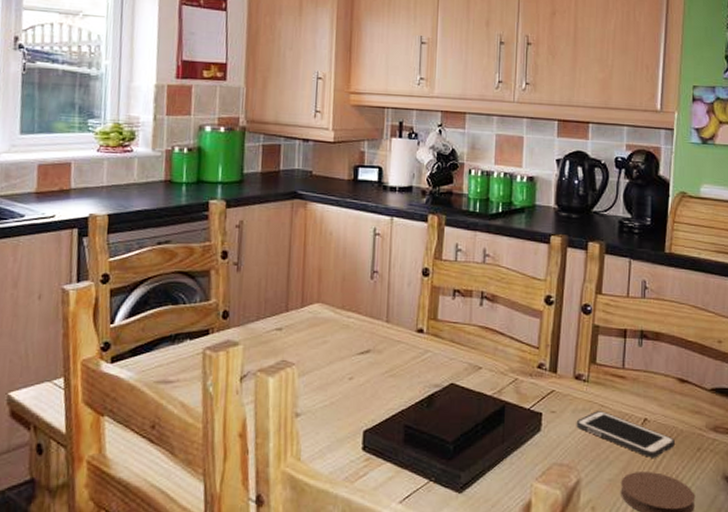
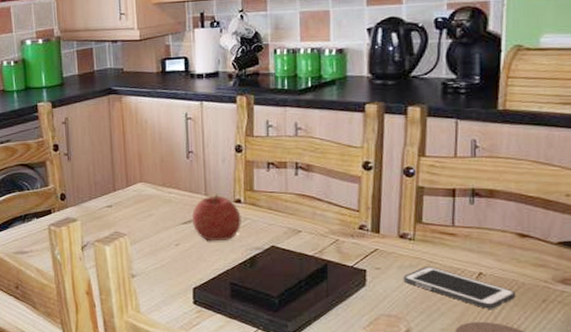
fruit: none [369,322,422,376] -> present [191,194,241,242]

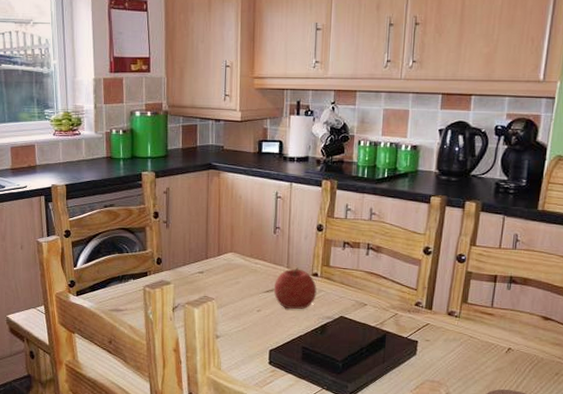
cell phone: present [403,267,515,309] -> none [447,341,535,379]

